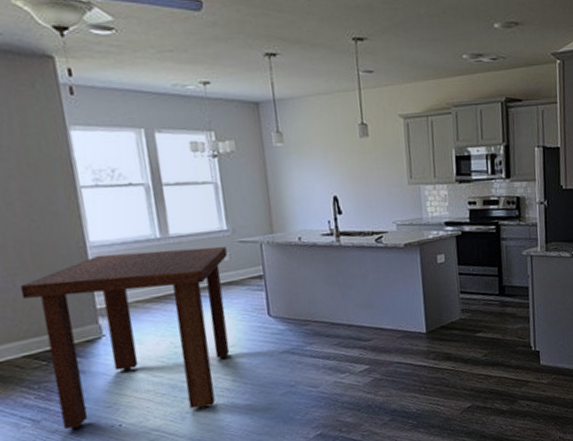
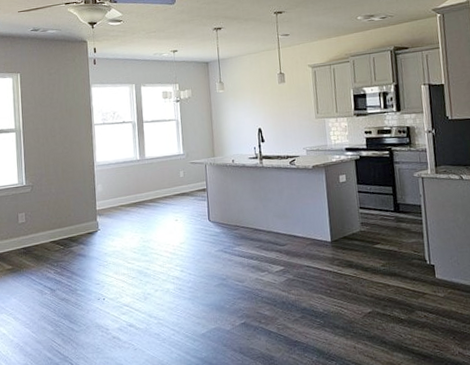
dining table: present [20,247,230,429] -> none [53,166,182,299]

